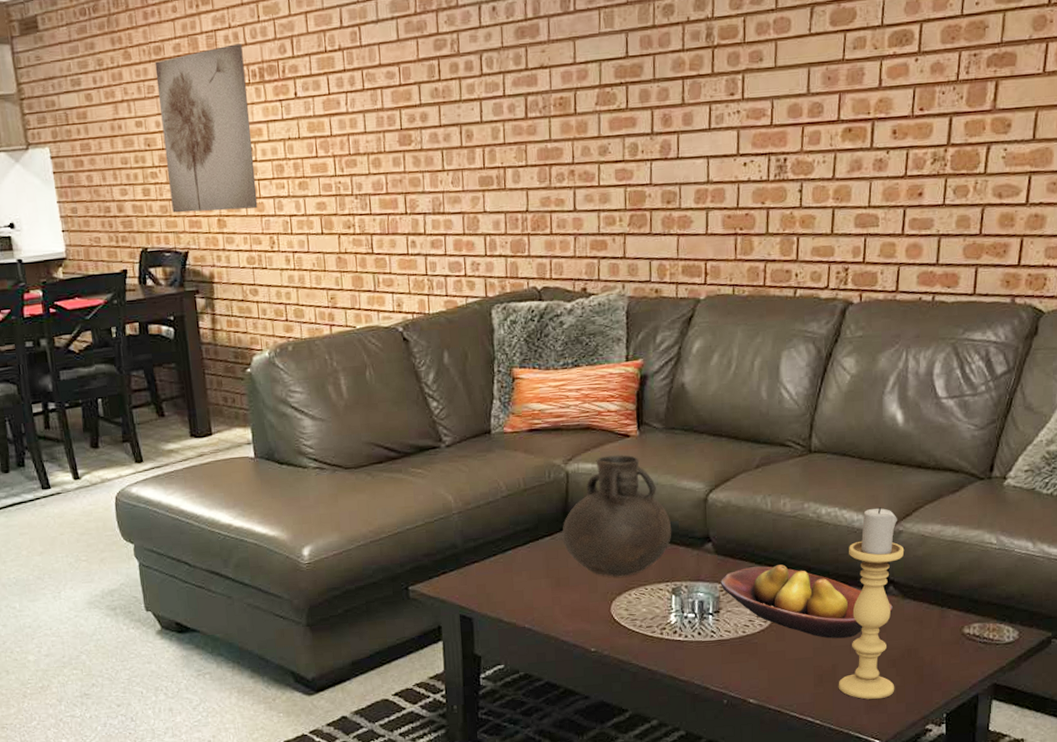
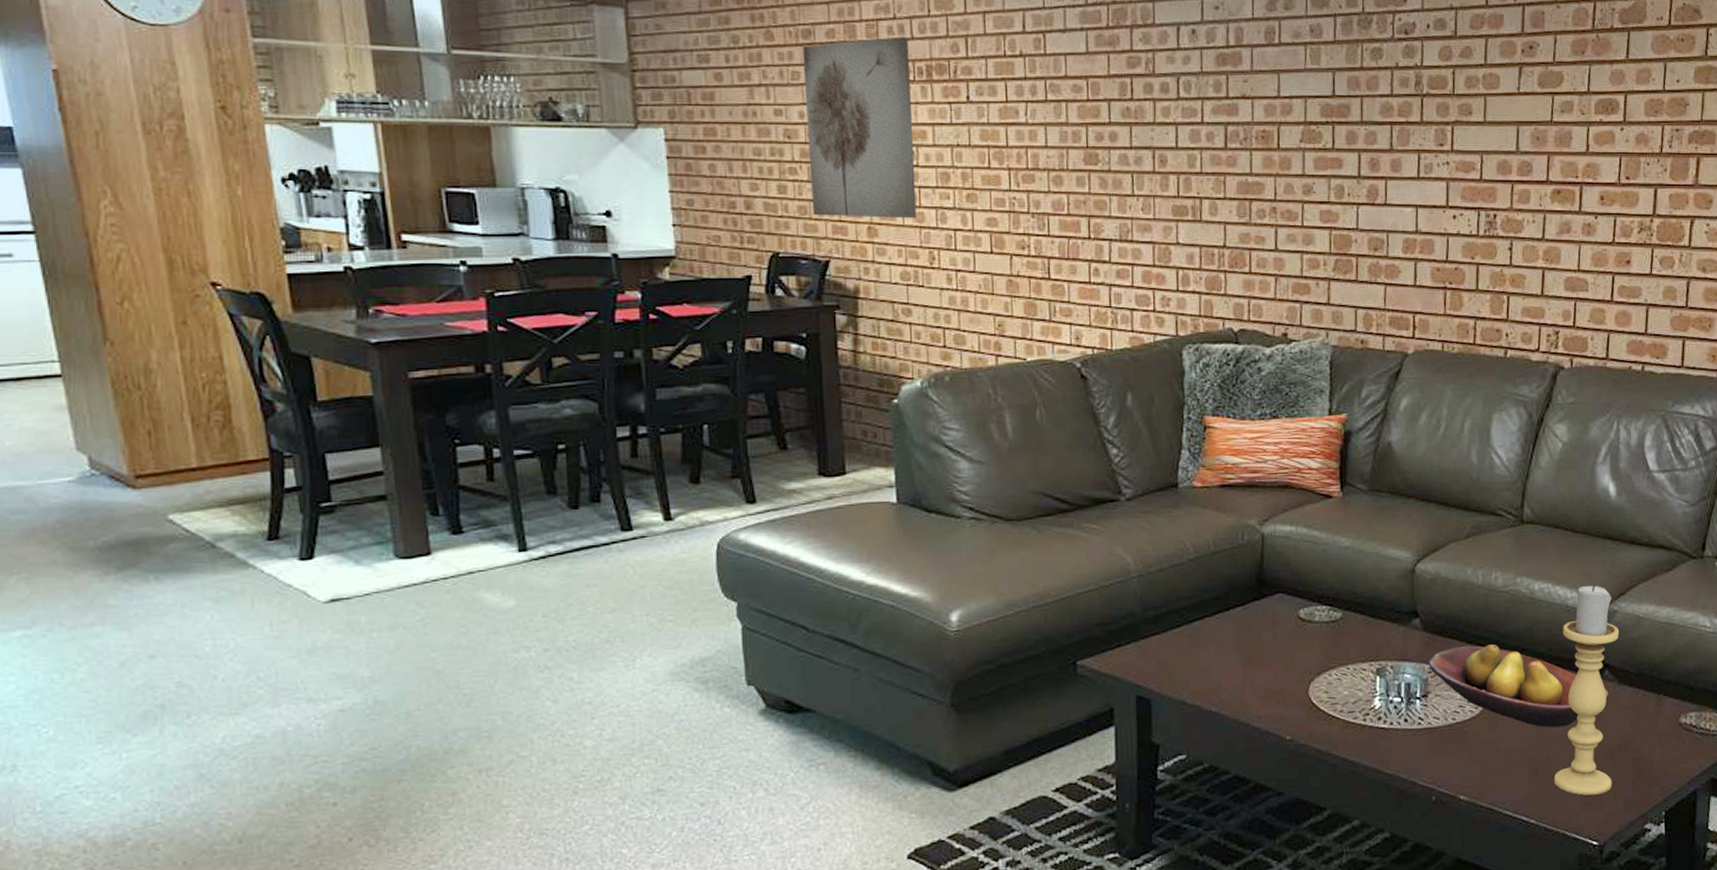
vase: present [562,454,672,577] -> none [1255,517,1377,655]

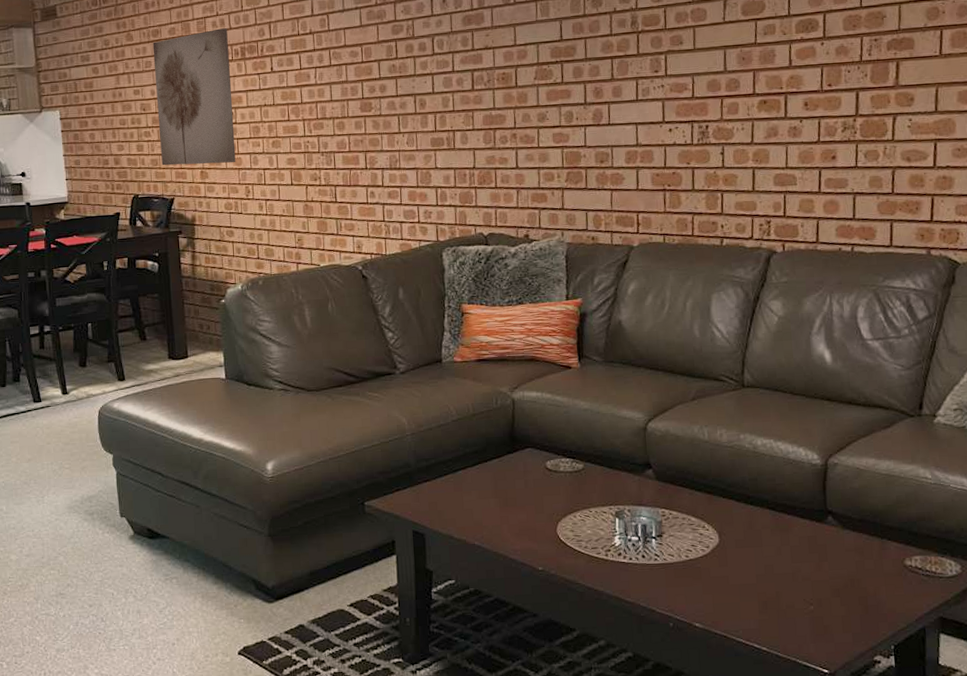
fruit bowl: present [1429,644,1609,728] -> none [662,492,833,566]
candle holder: present [1553,585,1620,796] -> none [783,440,841,629]

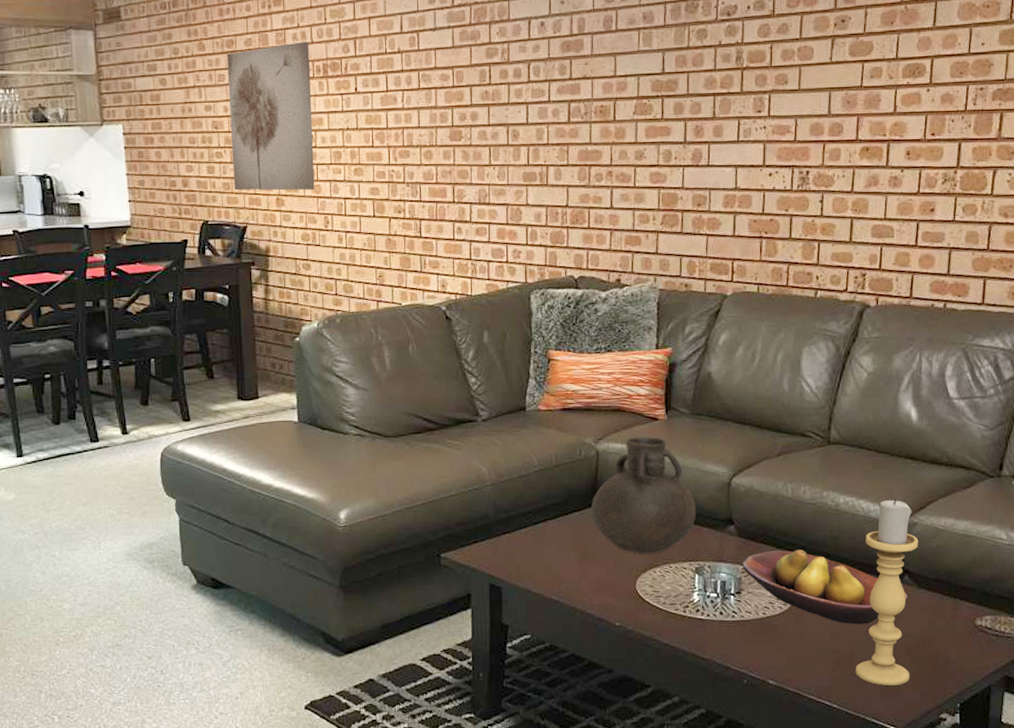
vase: none [509,384,614,500] -> present [591,437,697,554]
fruit bowl: none [662,492,833,566] -> present [742,550,908,625]
candle holder: none [783,440,841,629] -> present [855,499,919,687]

